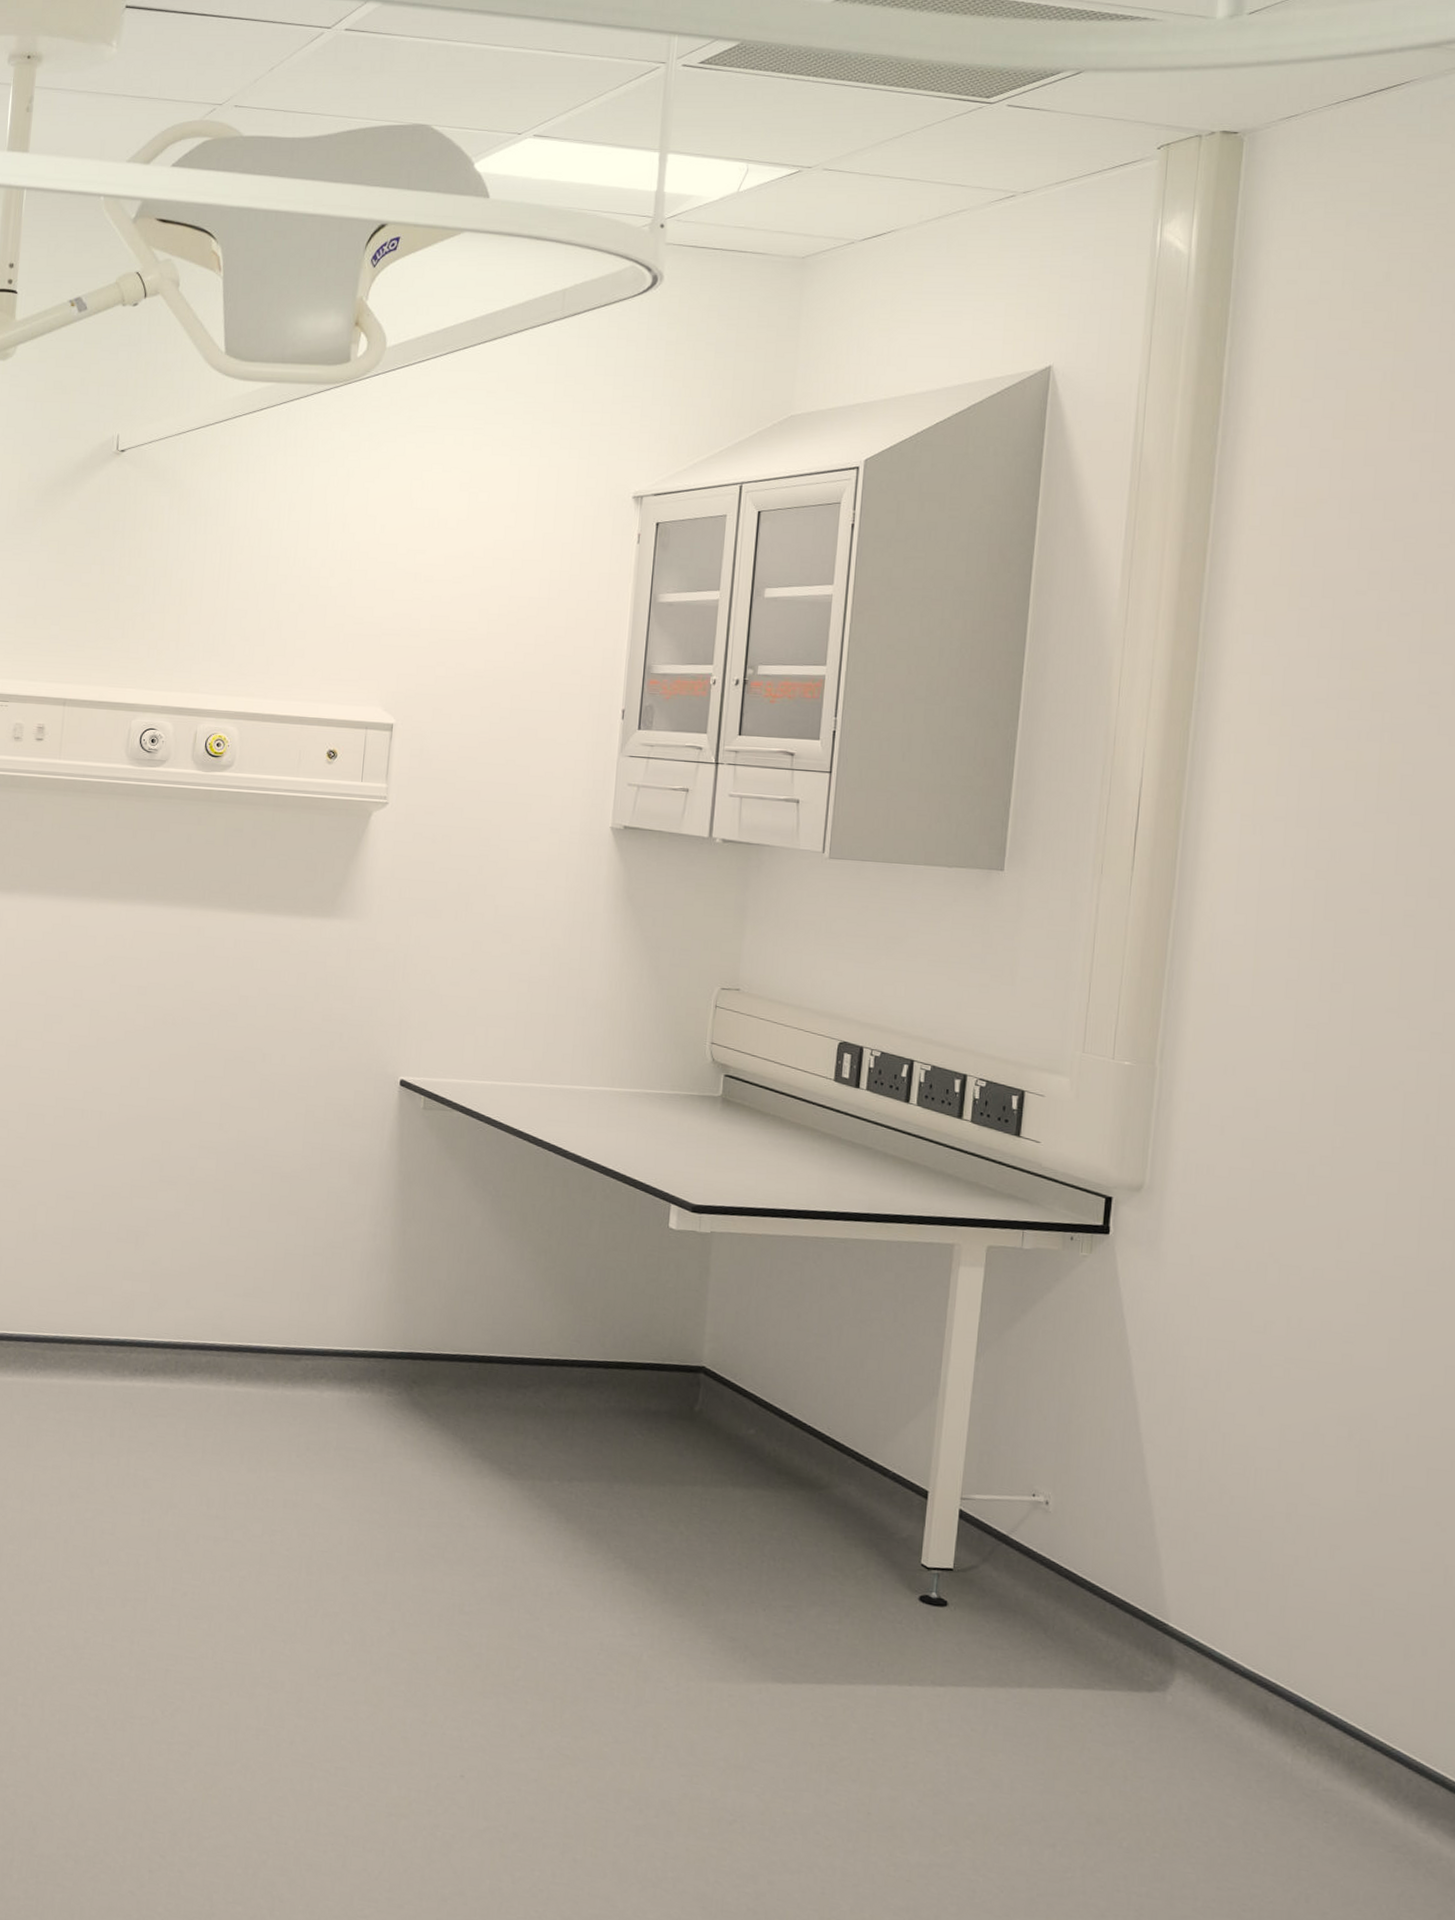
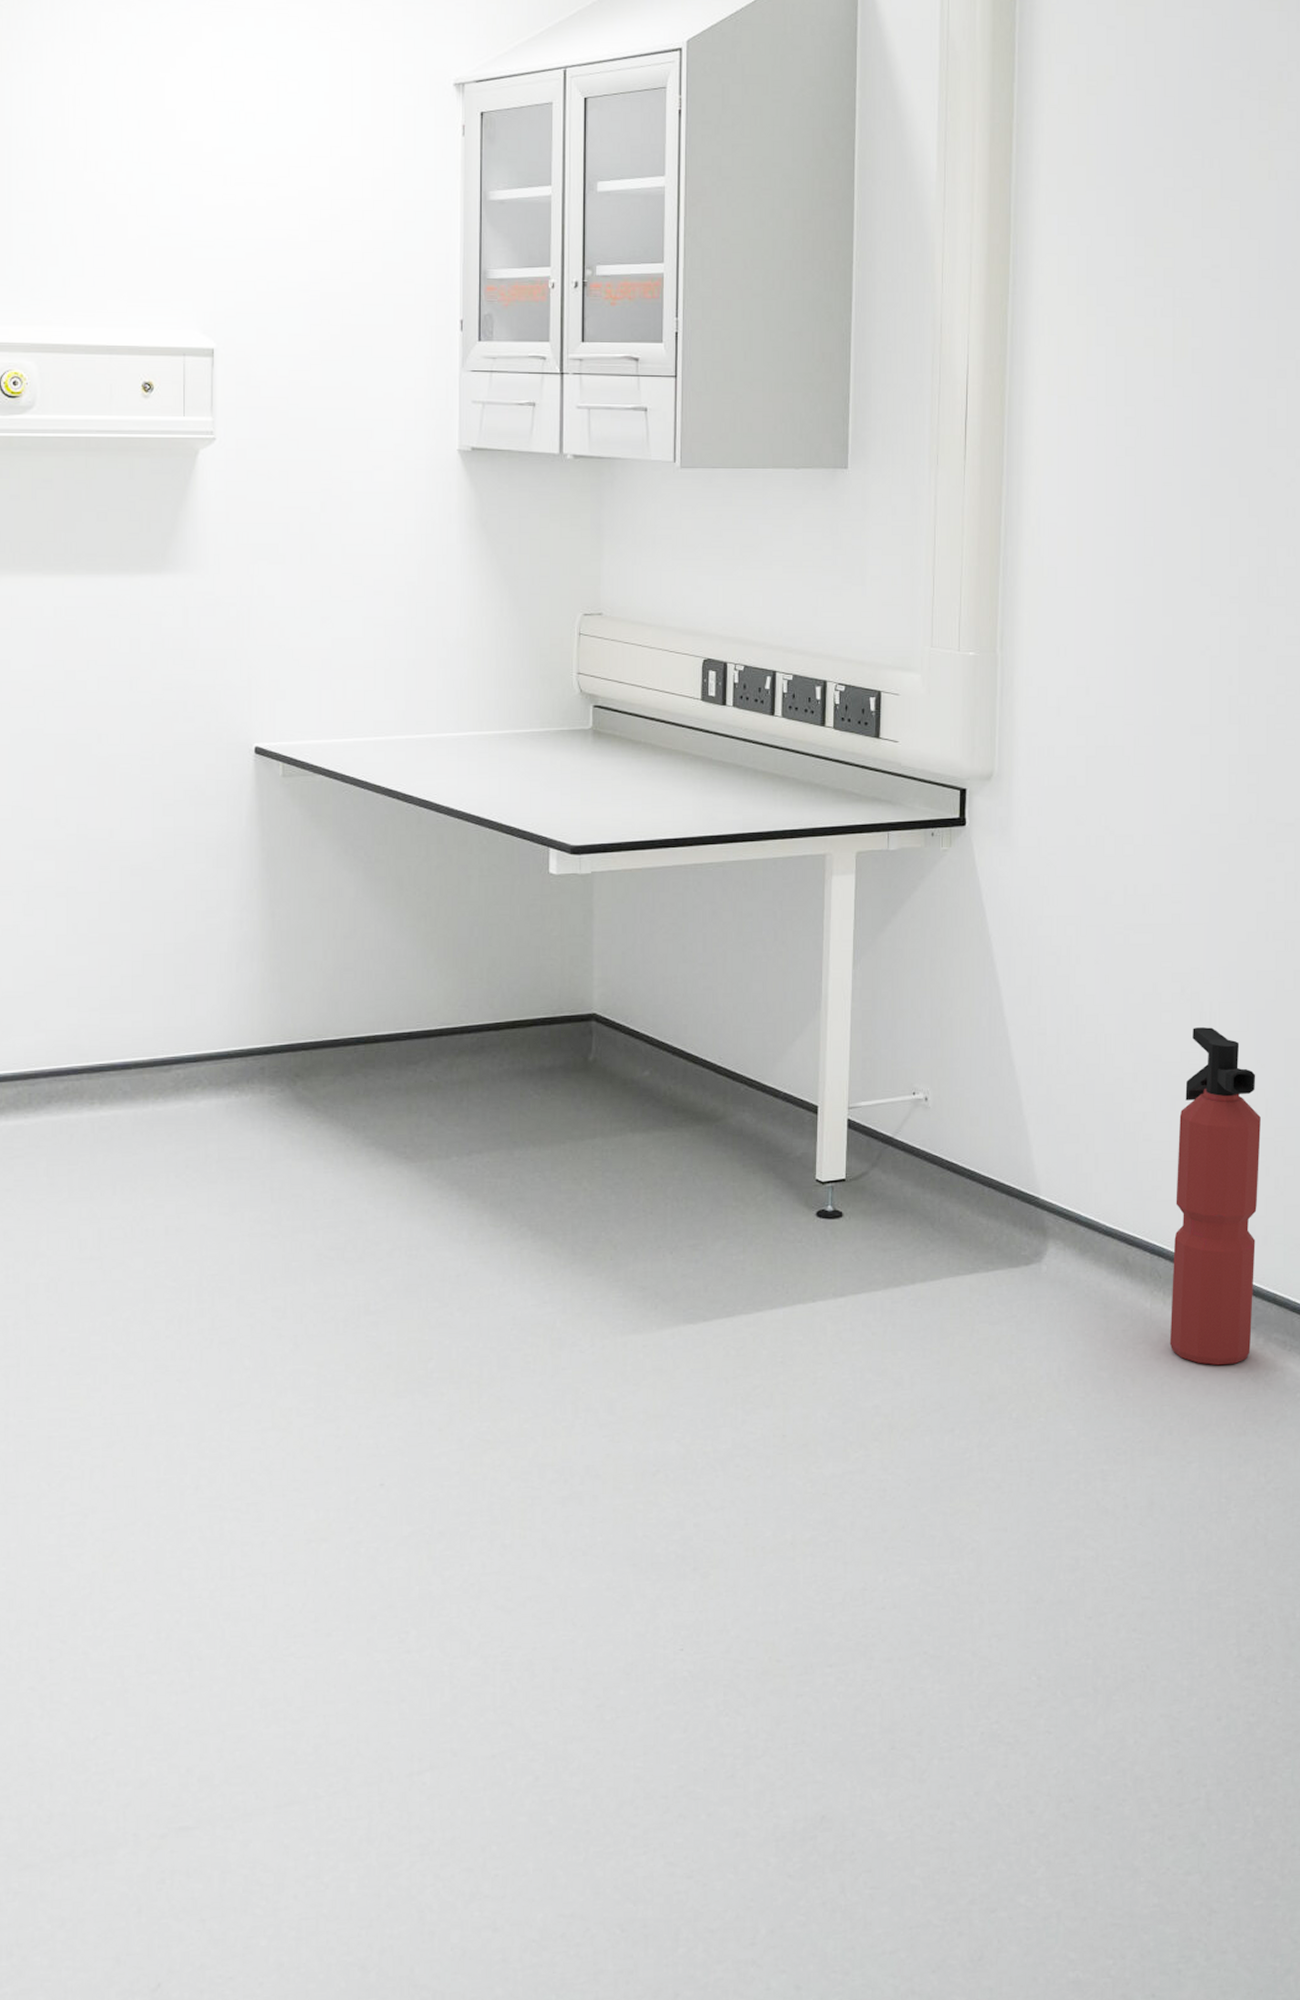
fire extinguisher: none [1312,1476,1438,1843] -> present [1169,1027,1261,1366]

